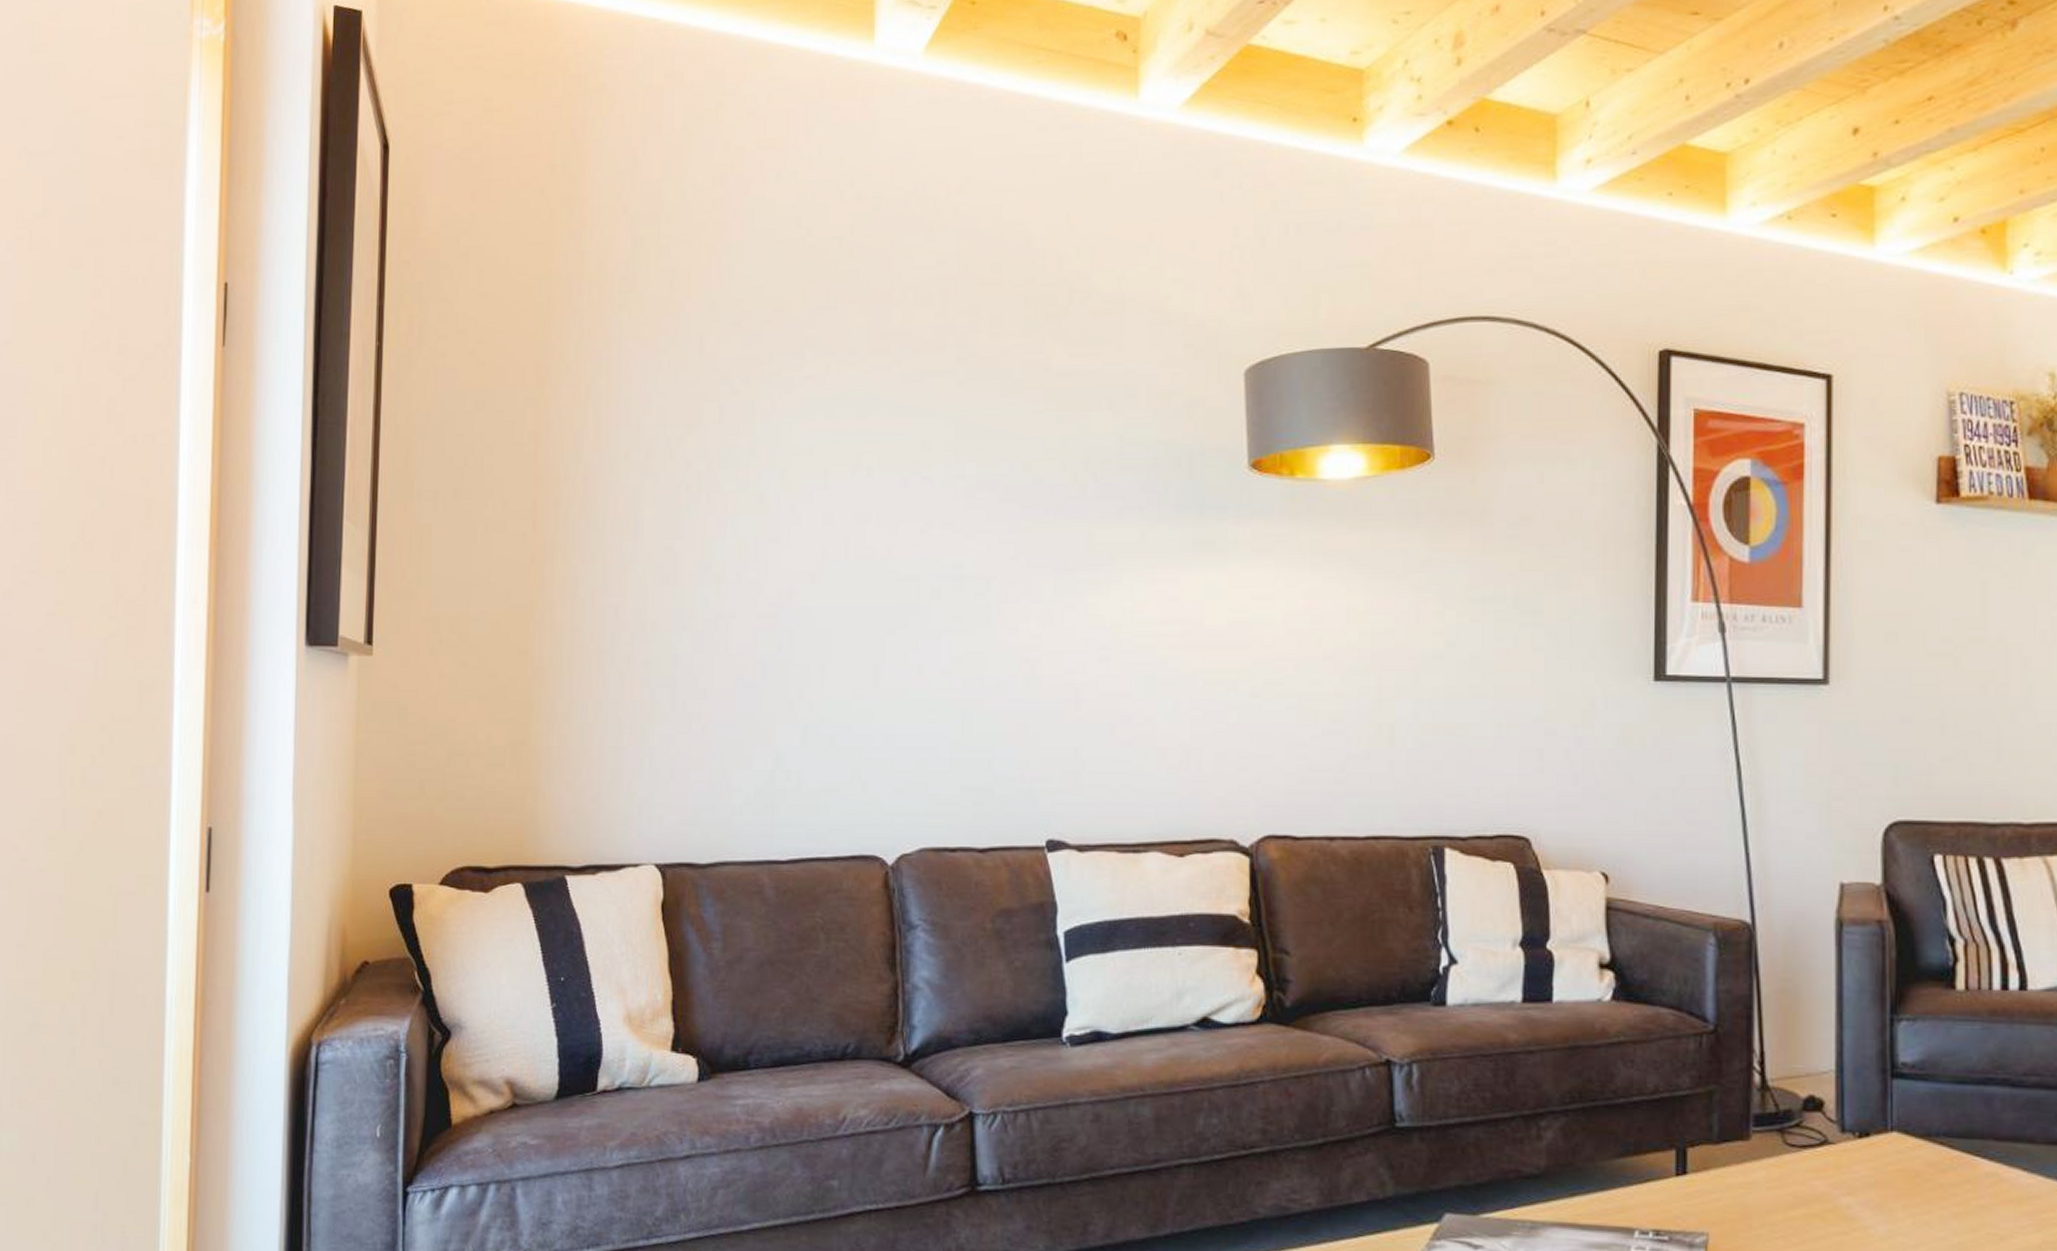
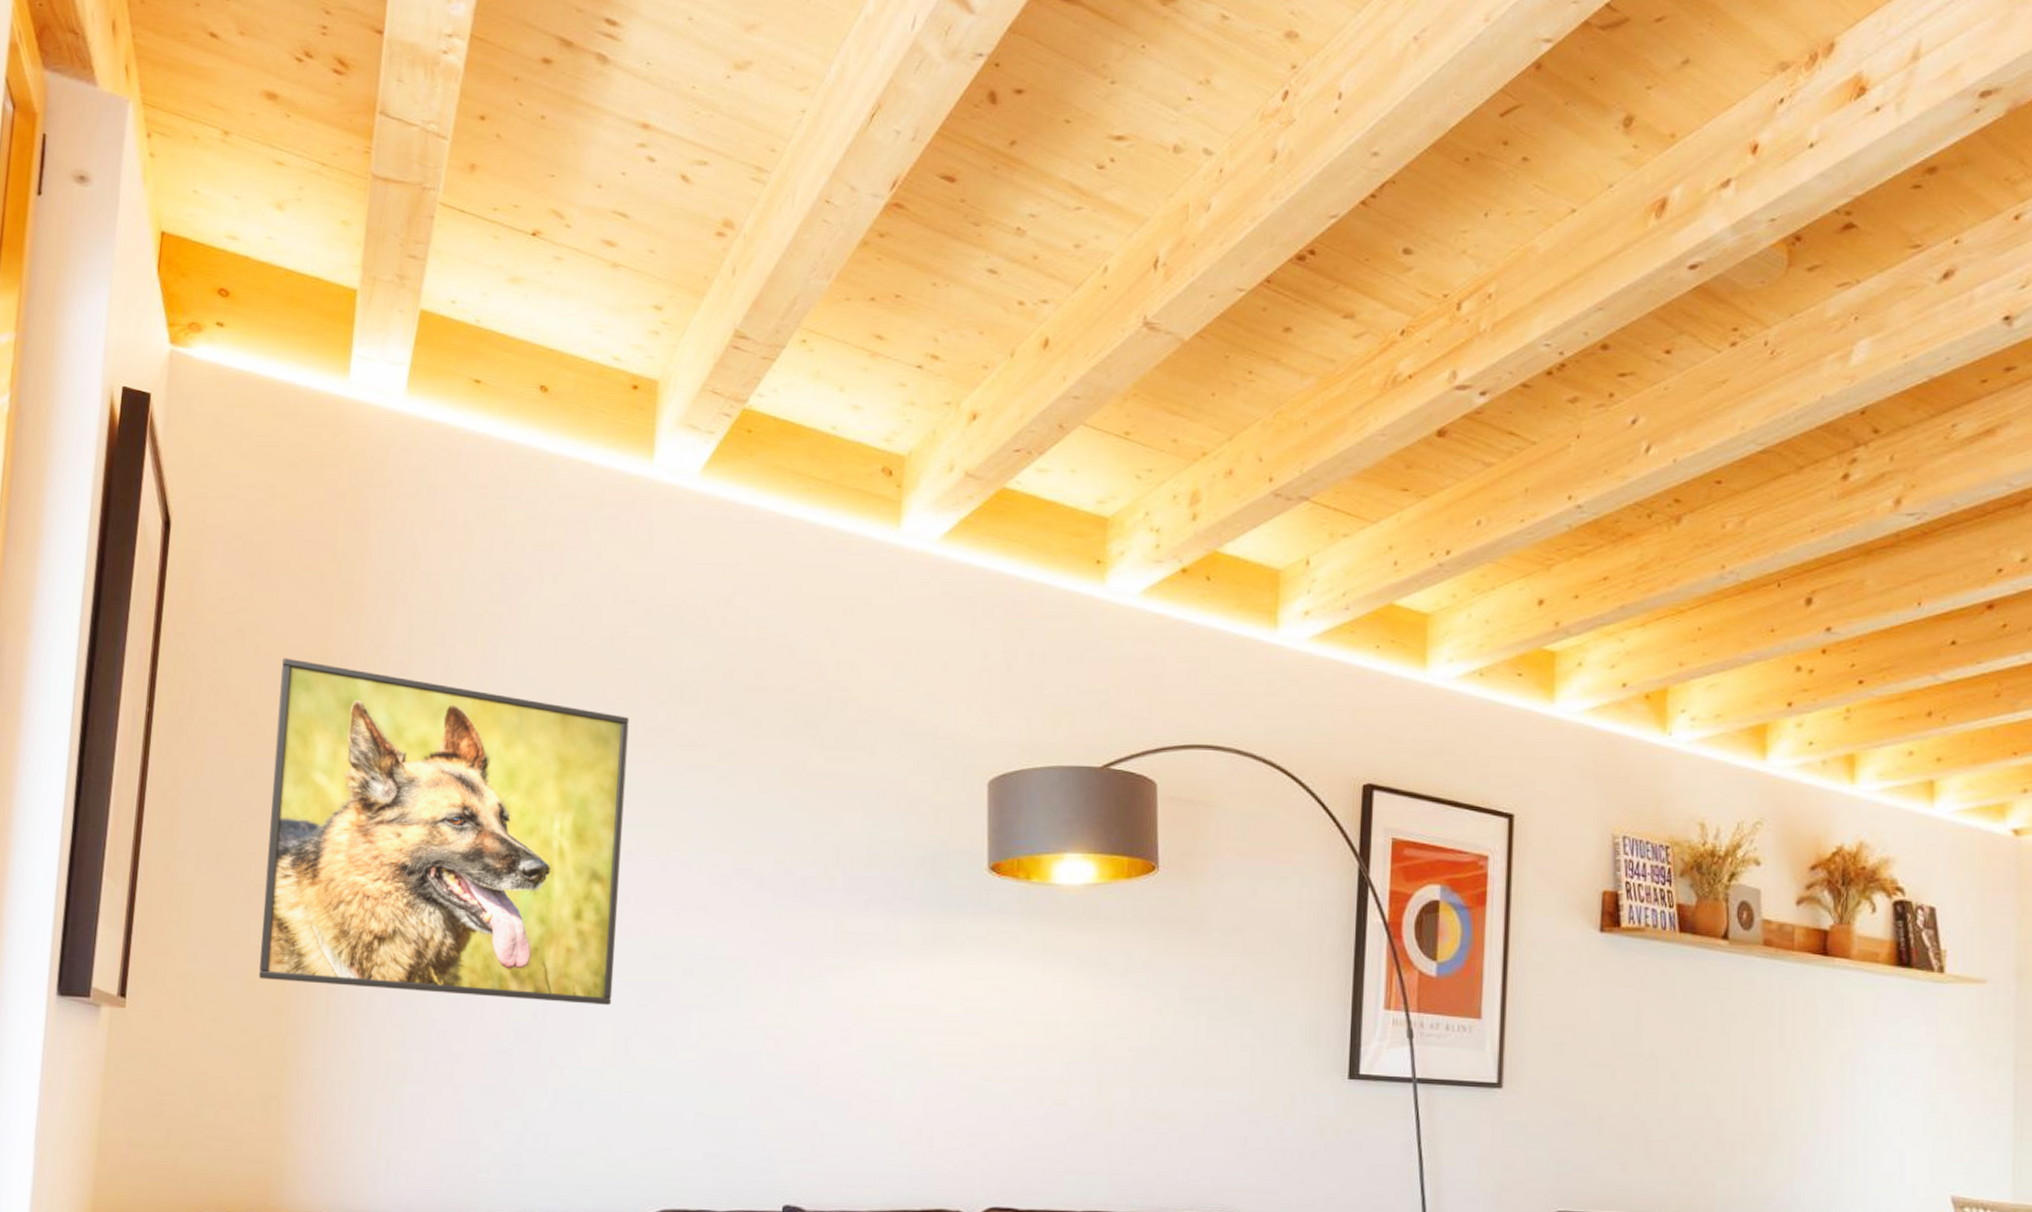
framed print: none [501,281,862,632] -> present [259,658,630,1005]

